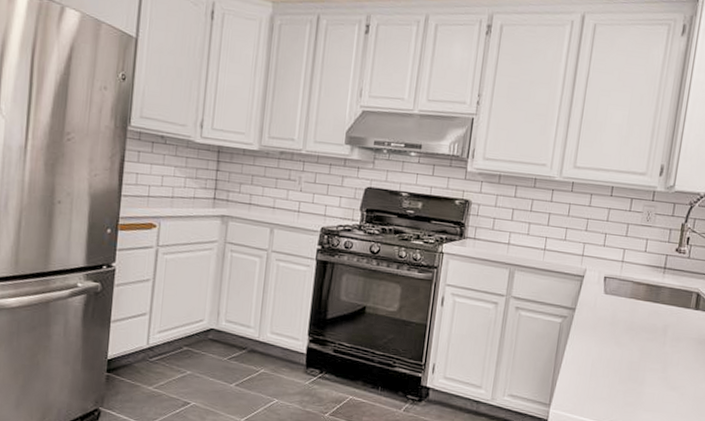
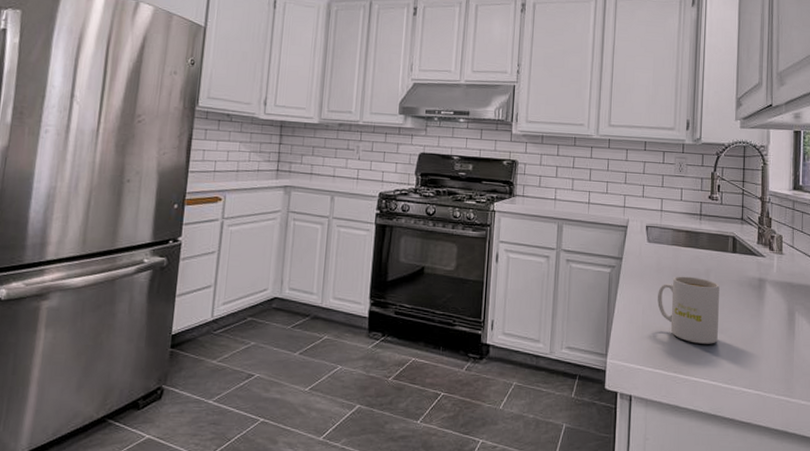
mug: none [608,330,677,401] -> present [657,276,720,344]

